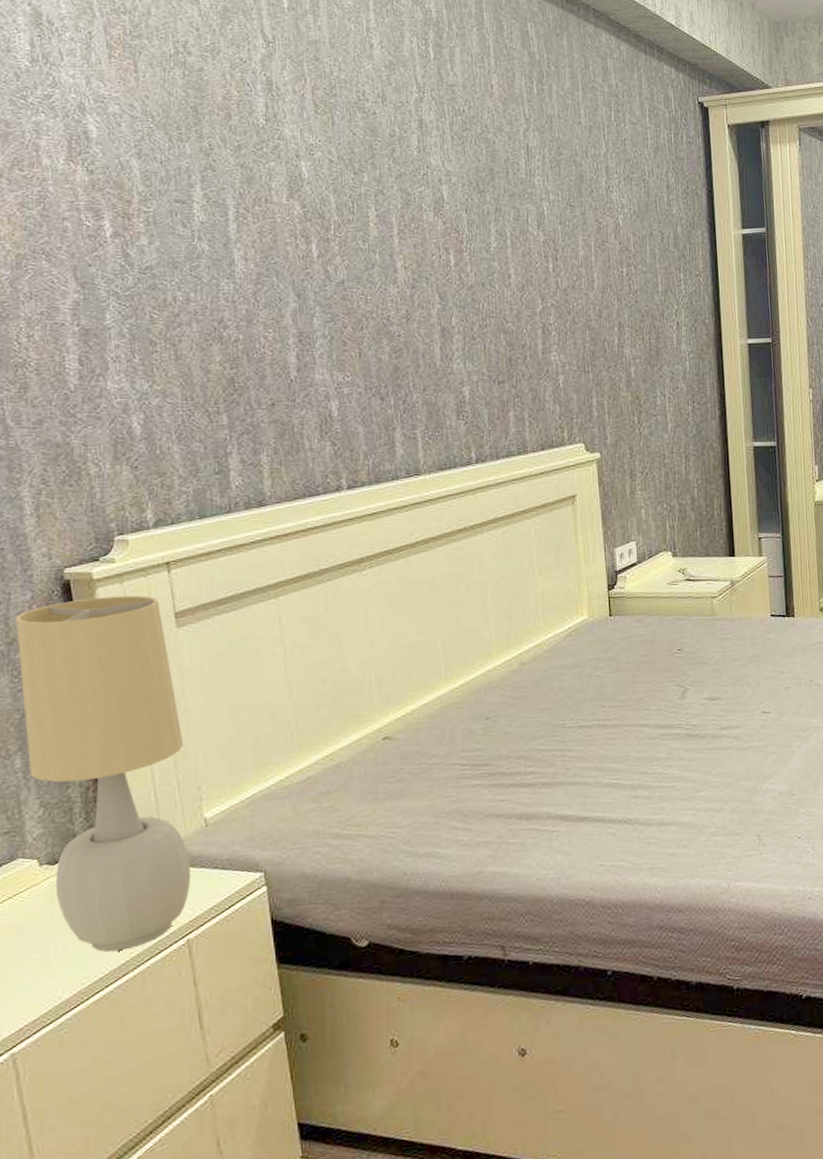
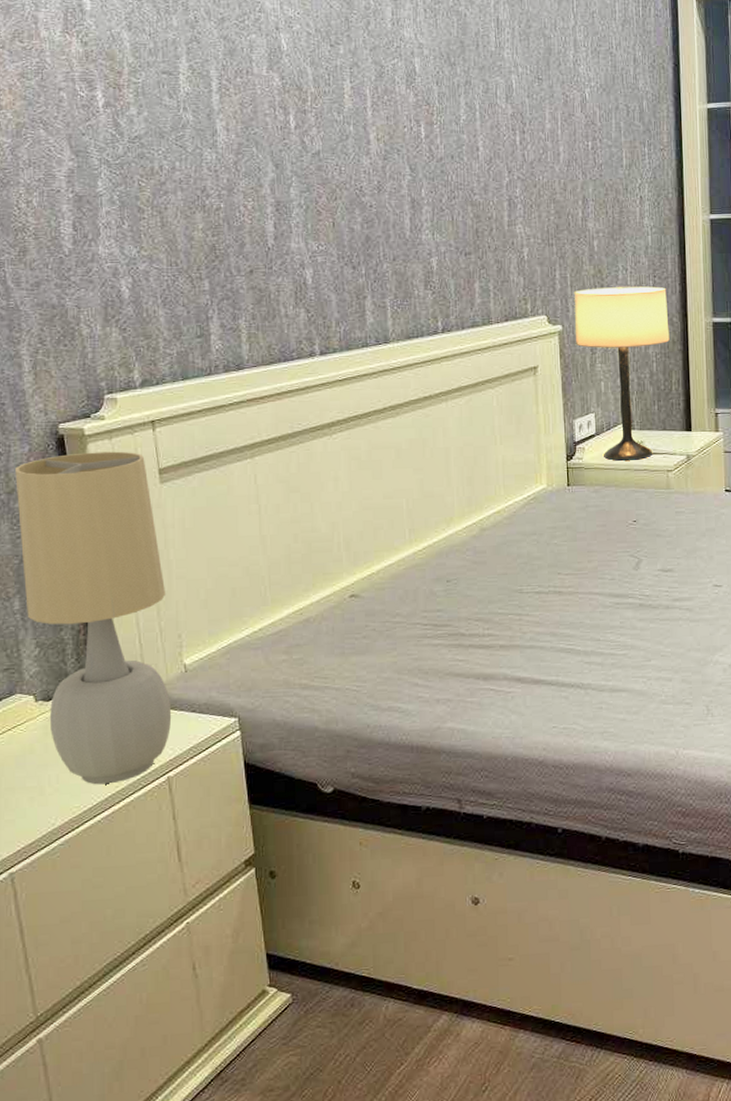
table lamp: none [612,412,710,589] -> present [575,286,670,461]

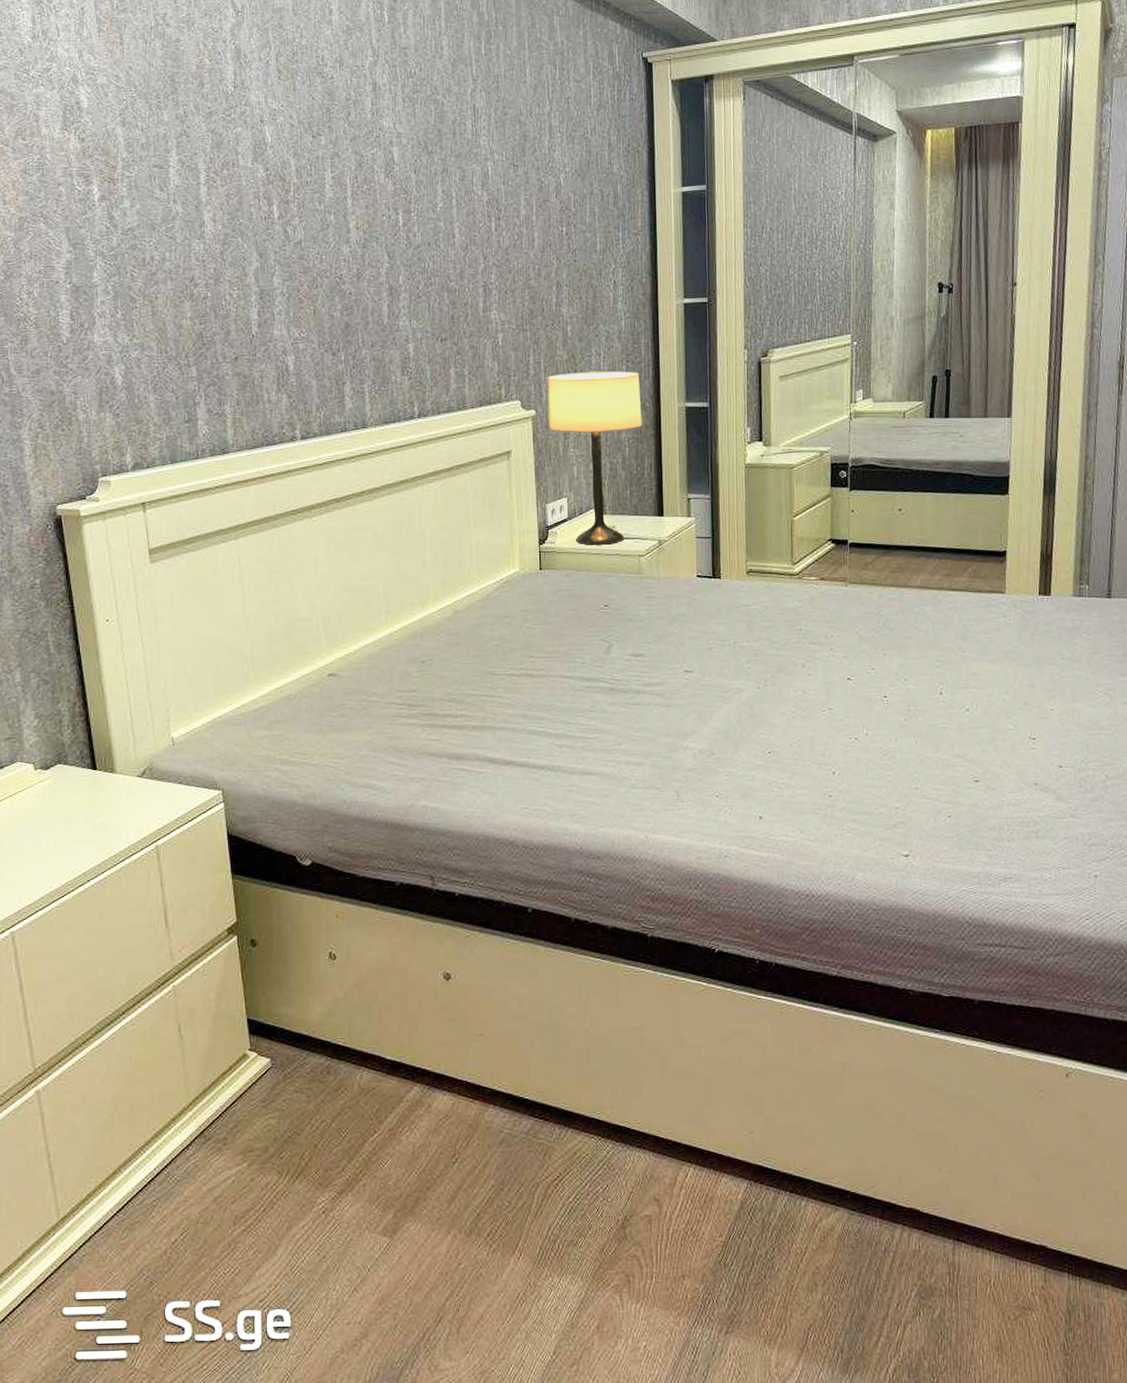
table lamp: present [15,451,172,785] -> none [17,532,160,851]

